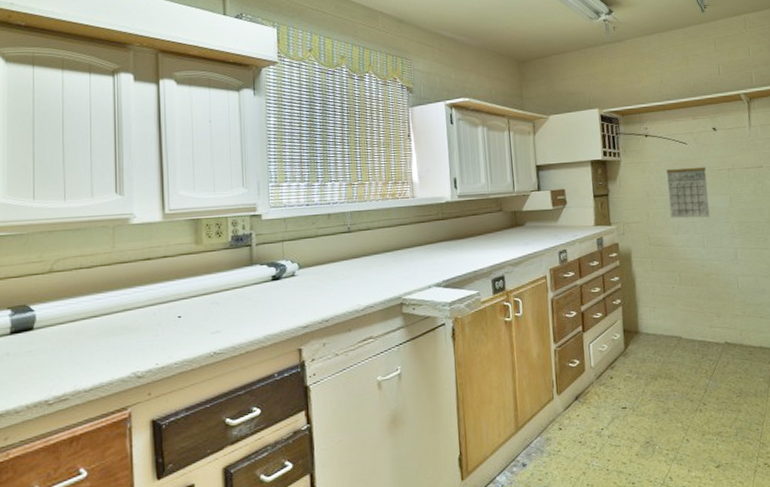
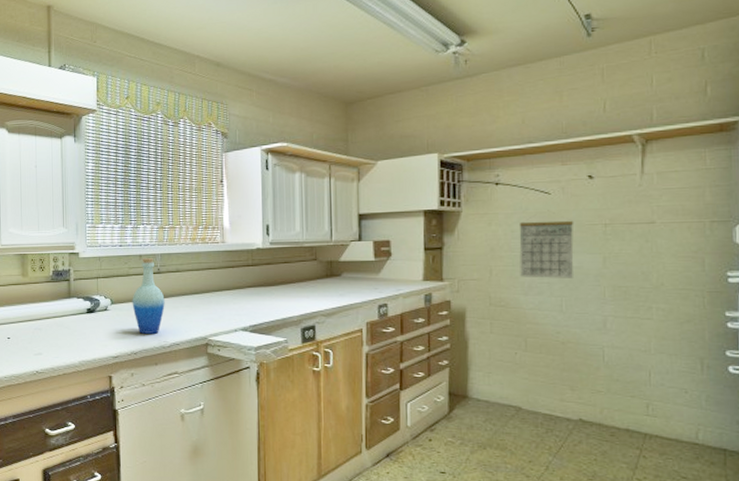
bottle: none [321,217,357,299] -> present [132,258,165,334]

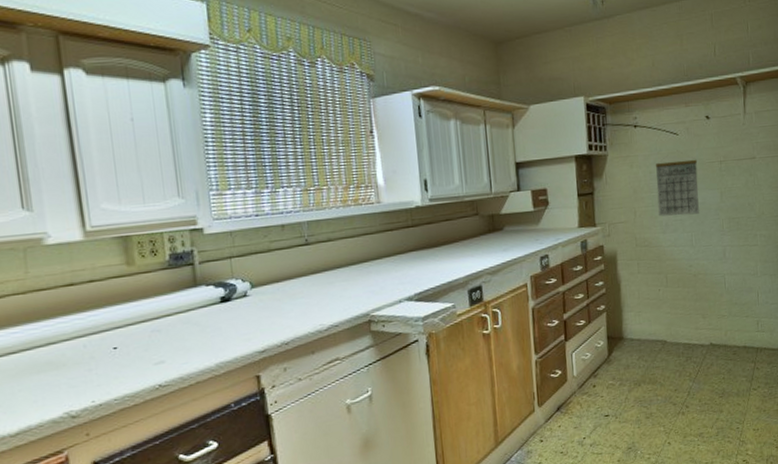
bottle: present [132,258,165,334] -> none [277,227,318,319]

